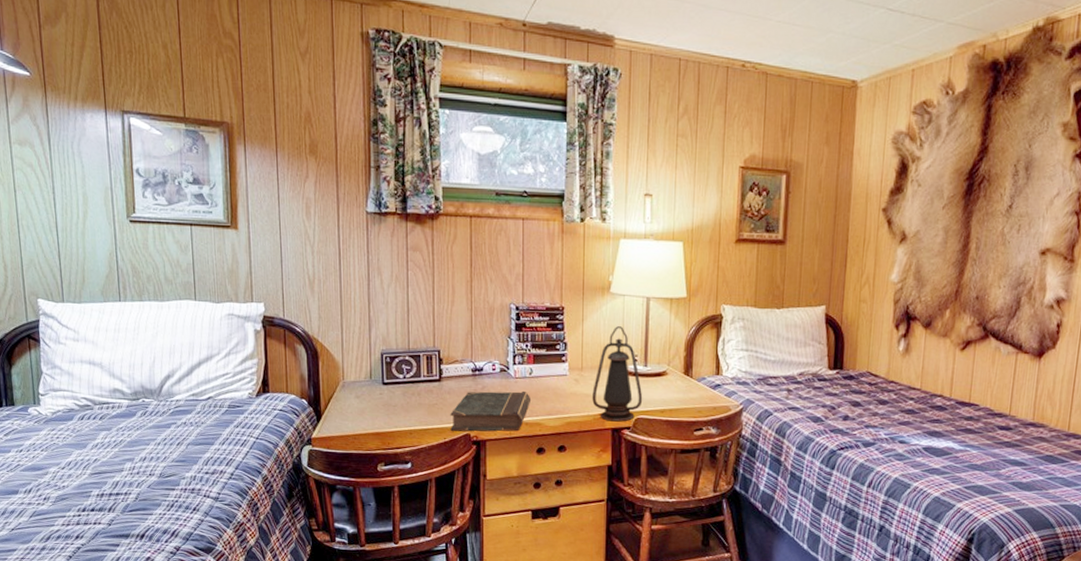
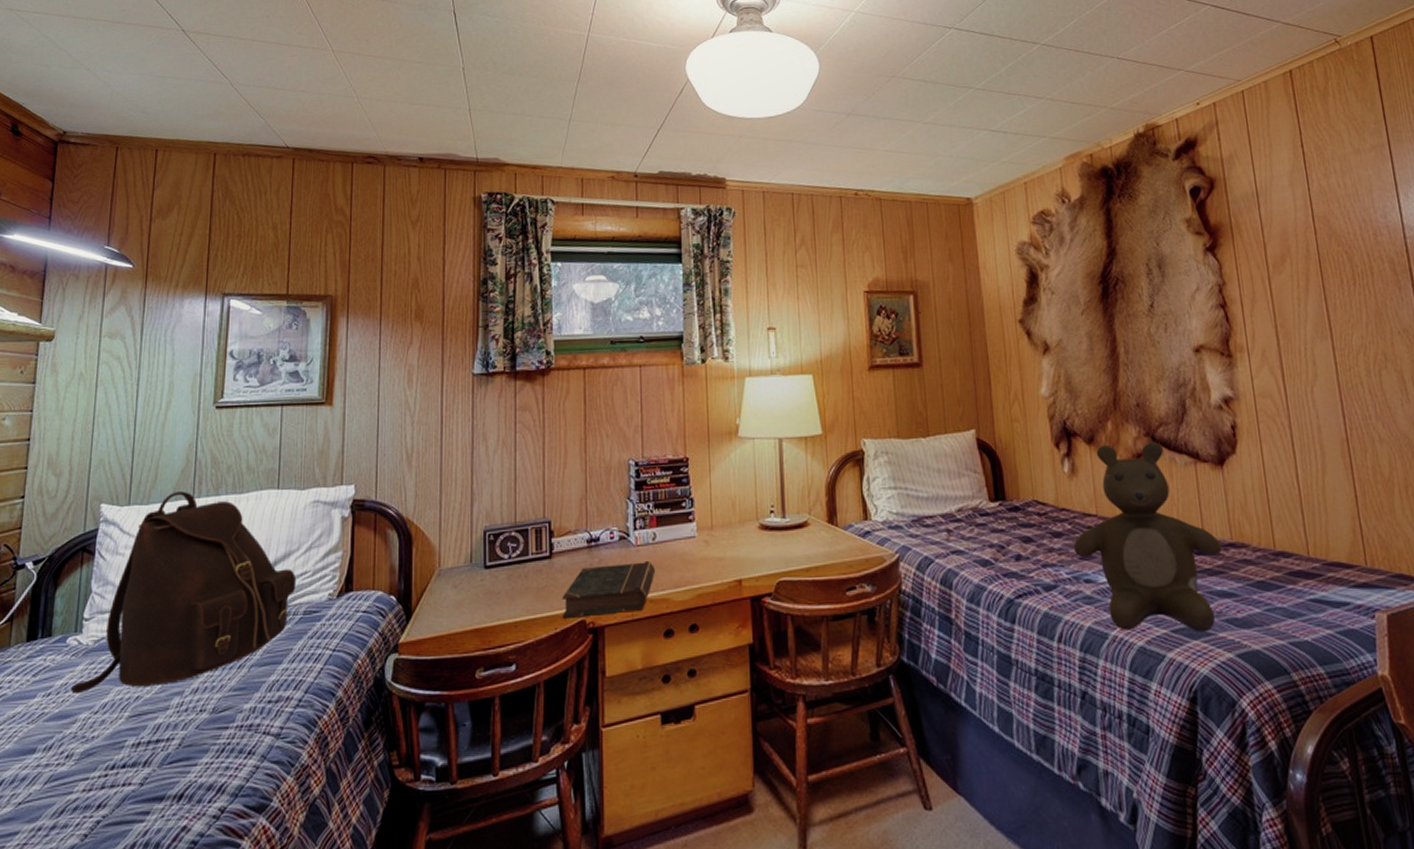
backpack: none [38,293,220,453] -> present [70,490,297,695]
lantern: present [592,326,643,422] -> none [725,474,784,588]
teddy bear: none [894,330,1023,491] -> present [1073,442,1222,632]

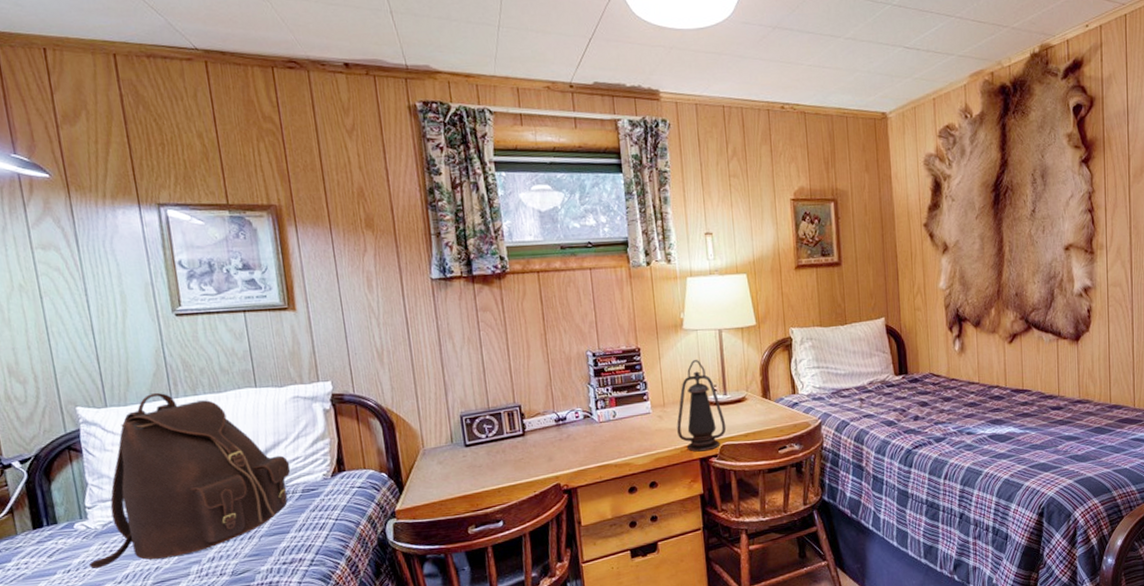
book: present [562,560,656,618] -> none [538,433,618,483]
lantern: none [725,474,784,588] -> present [677,360,727,452]
teddy bear: present [1073,442,1222,632] -> none [959,324,1071,468]

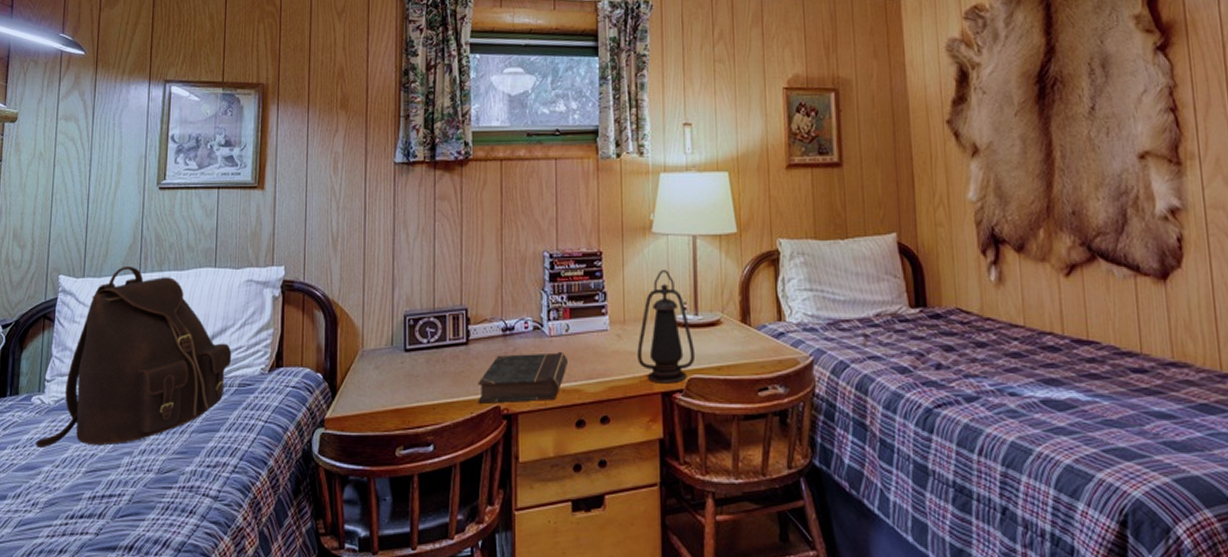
book: none [538,433,618,483] -> present [478,351,569,404]

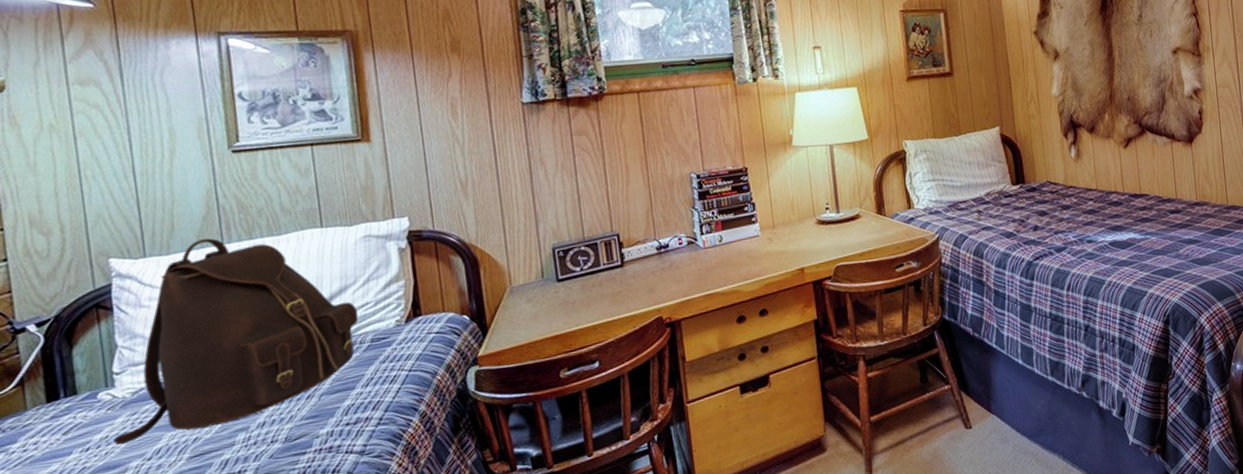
book: present [478,351,569,404] -> none [637,259,725,317]
lantern: present [637,270,696,384] -> none [787,177,840,275]

